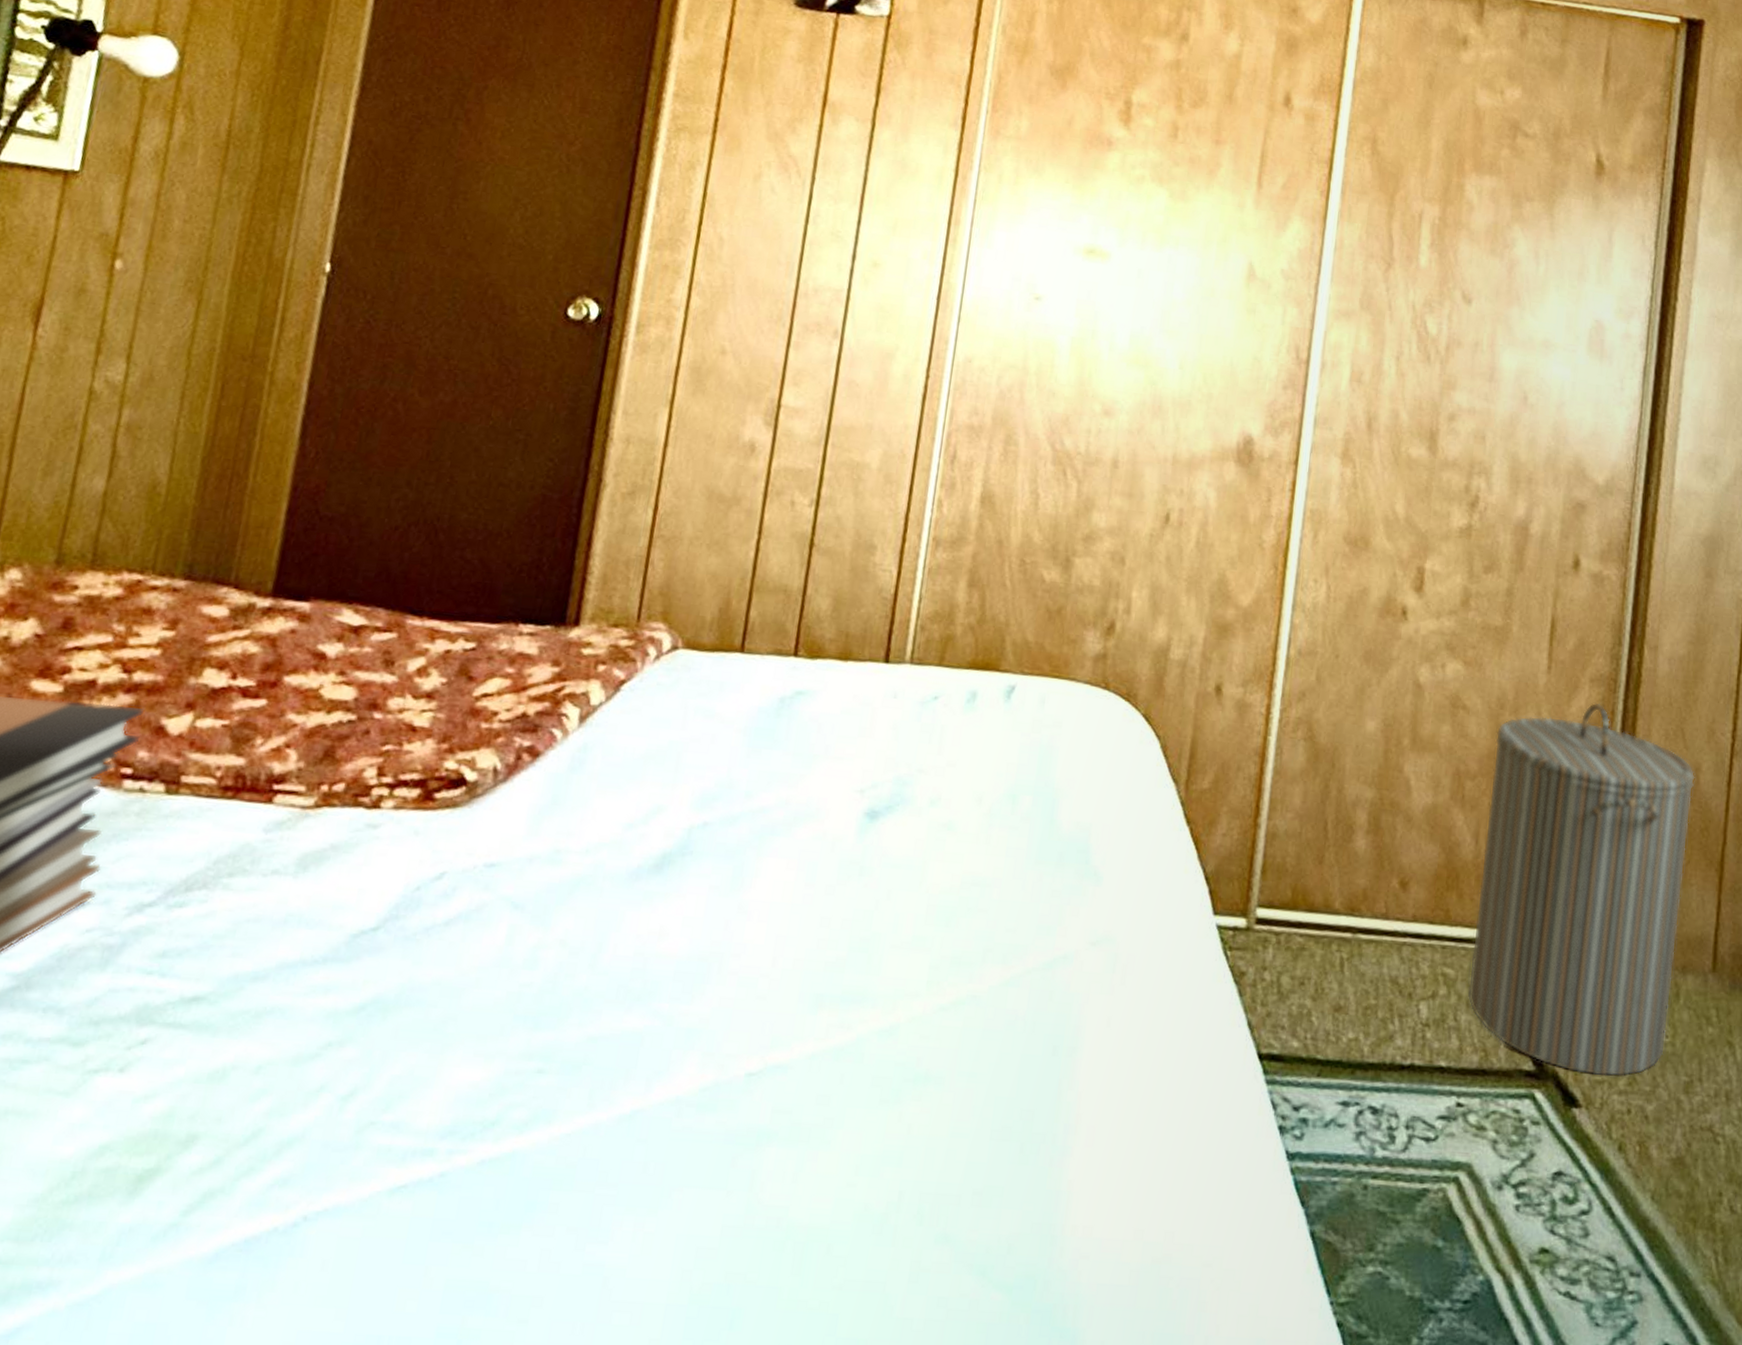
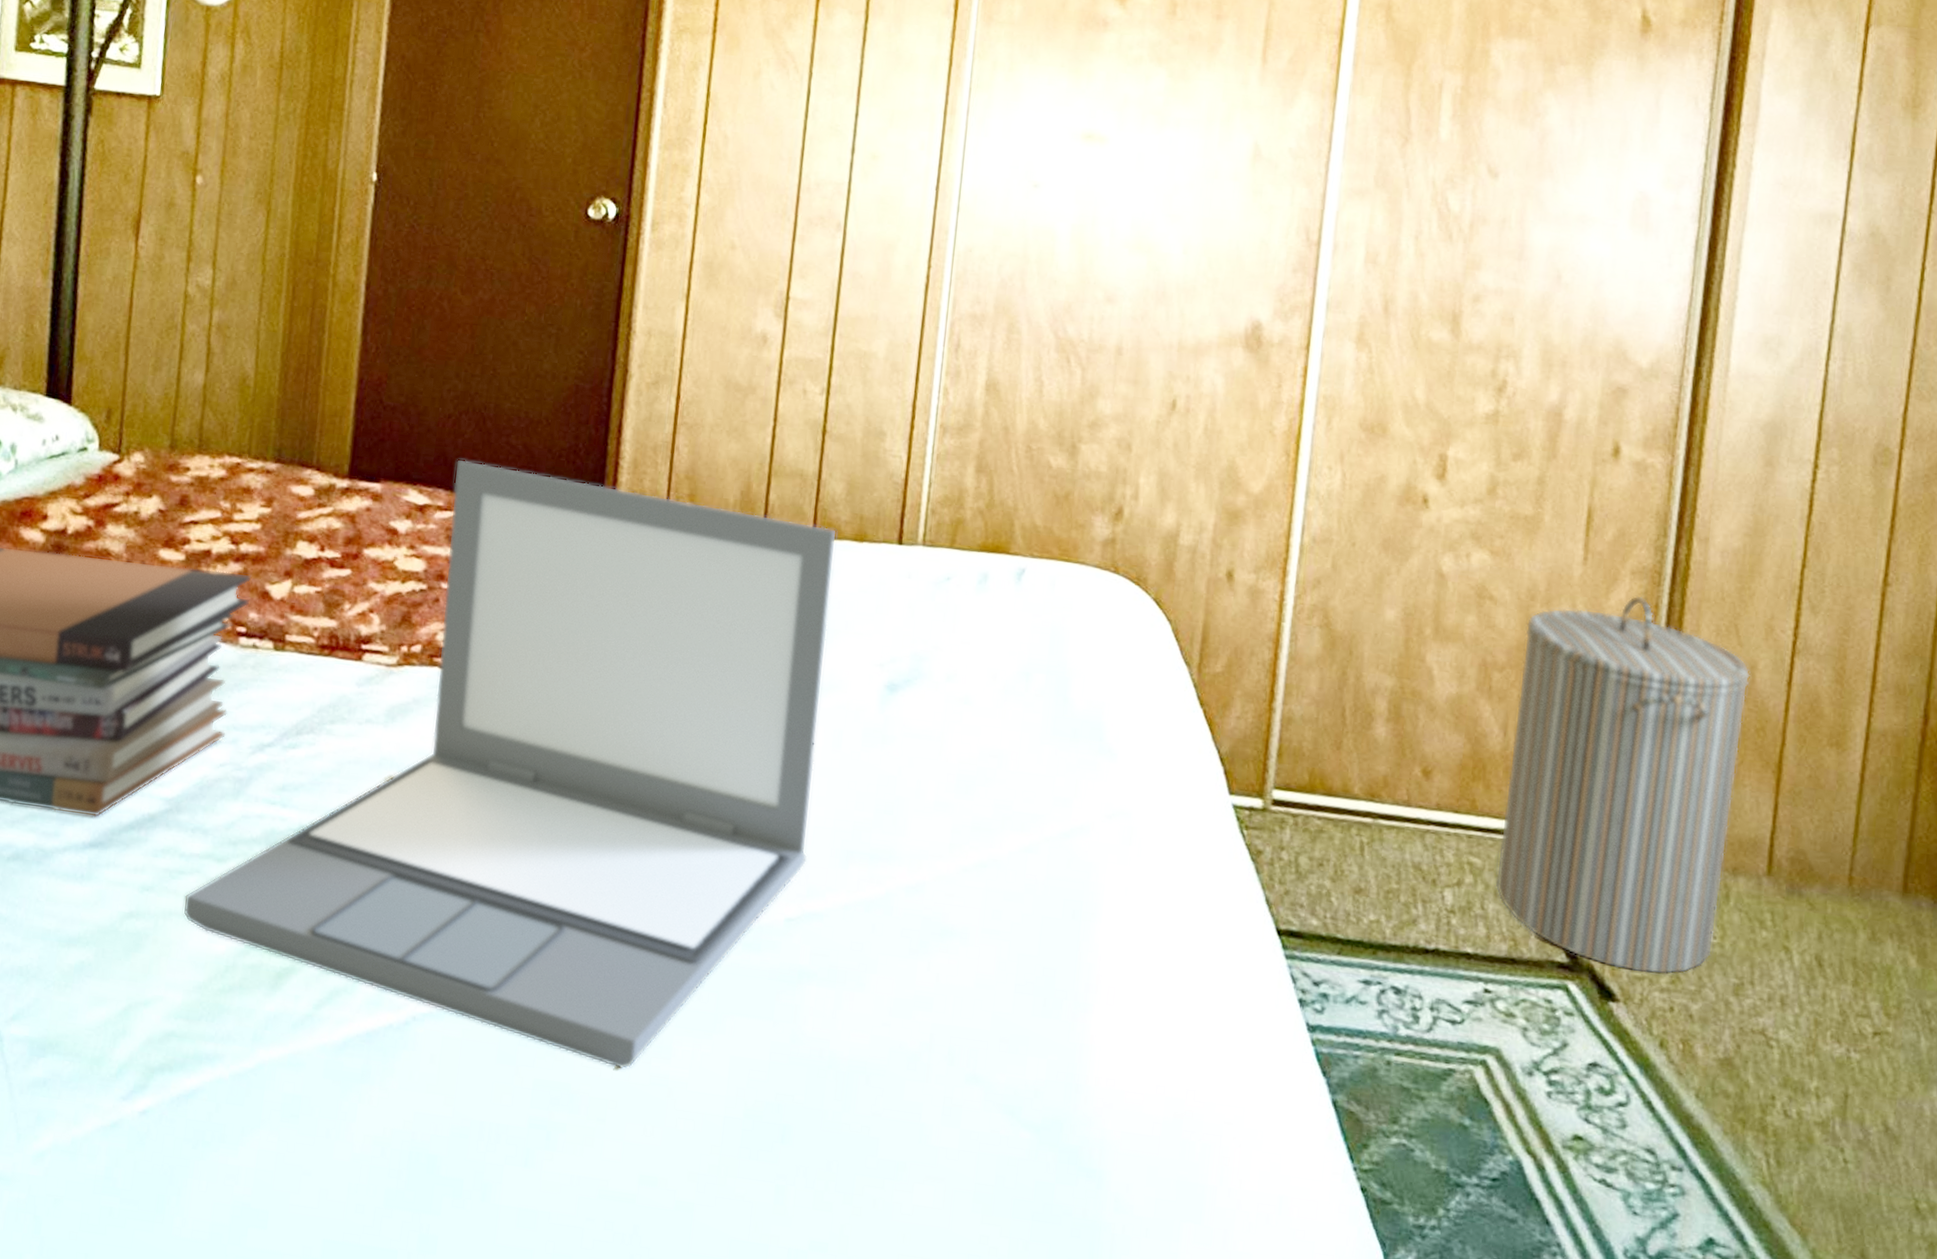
laptop: none [22,576,821,1260] -> present [182,460,837,1070]

